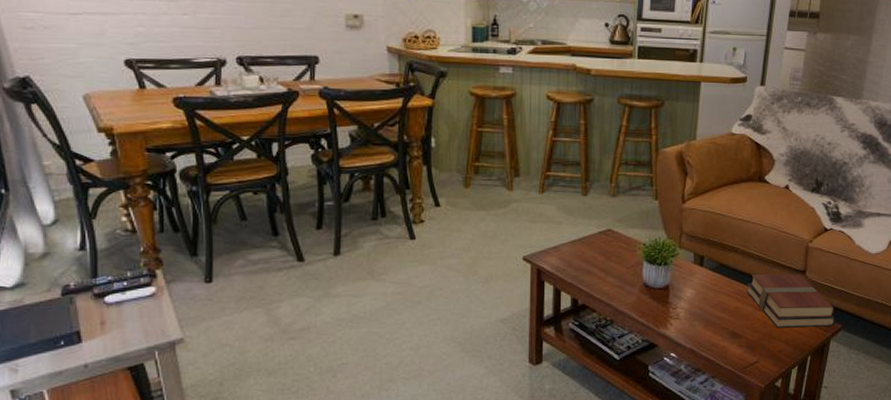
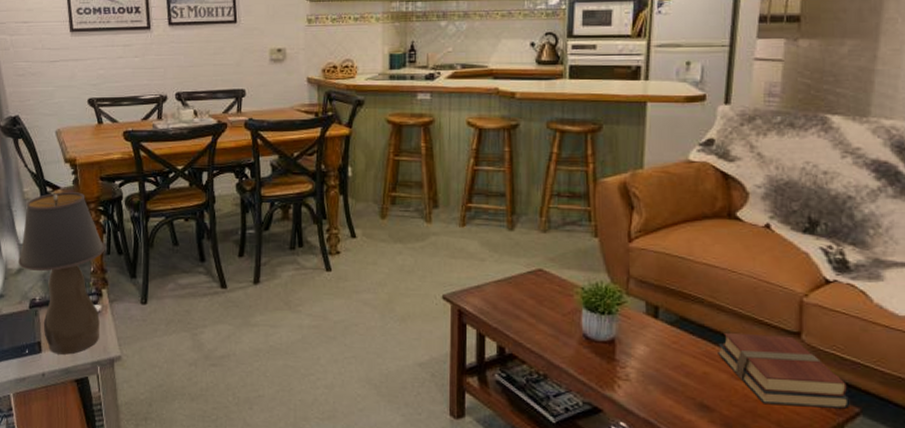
table lamp: none [42,165,158,343] -> present [18,192,106,355]

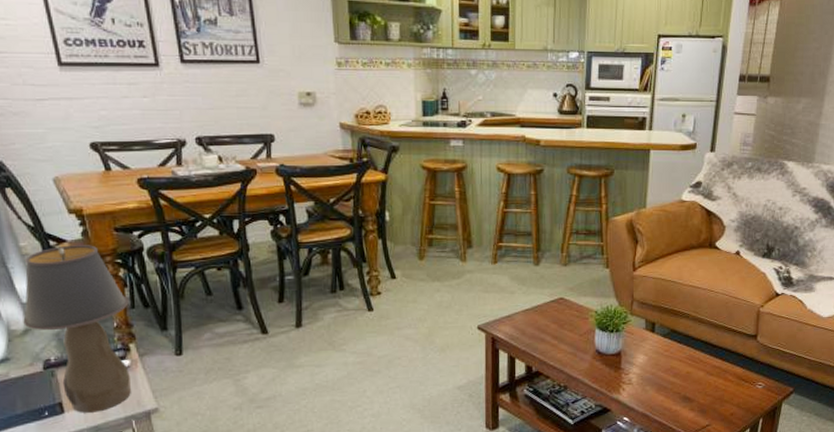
books: present [718,332,851,409] -> none [698,338,787,392]

